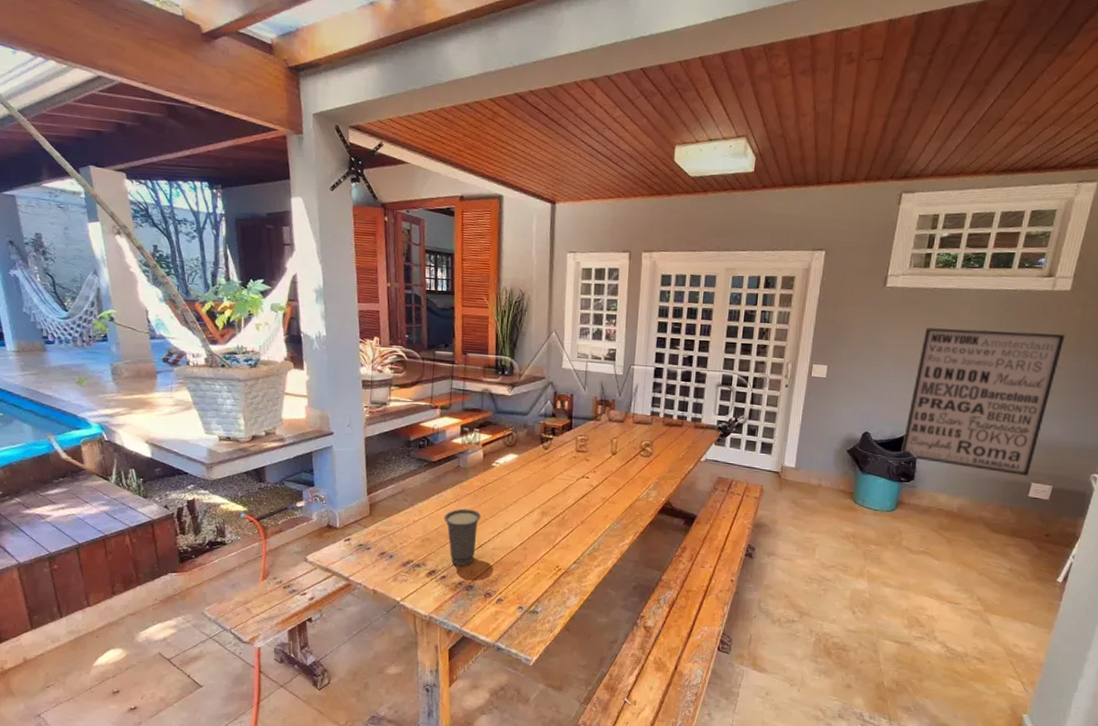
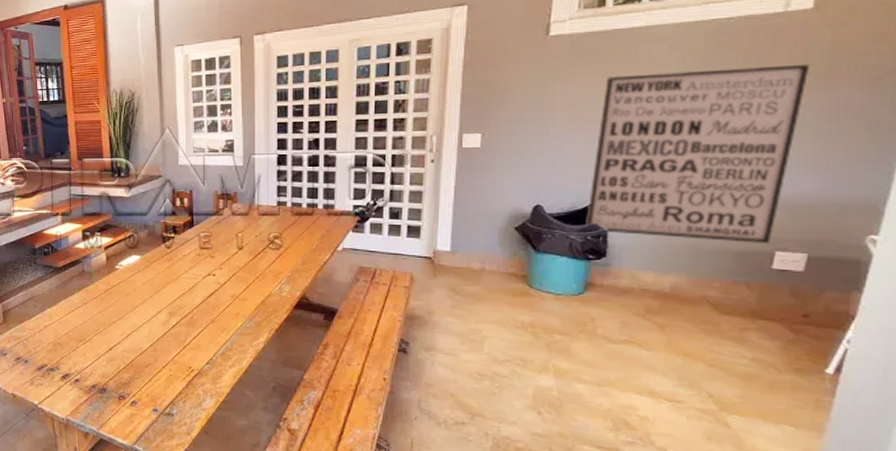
cup: present [443,508,481,566] -> none [73,312,108,369]

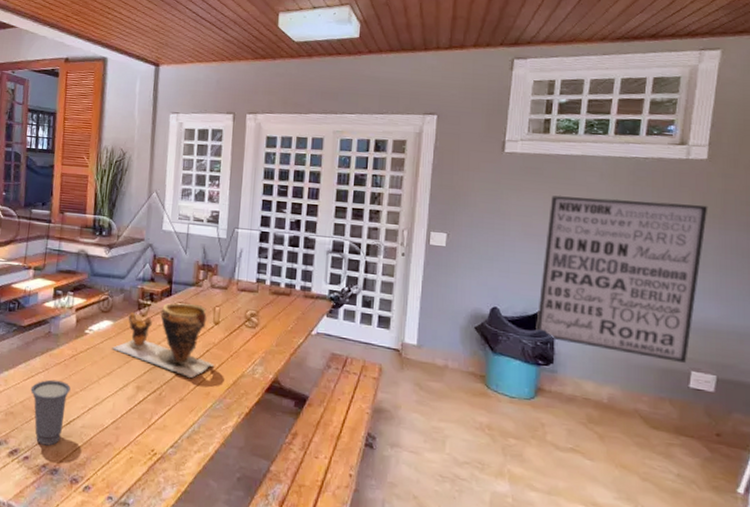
cup: none [73,312,108,369] -> present [30,379,71,446]
clay pot: none [142,232,242,301] -> present [112,303,215,378]

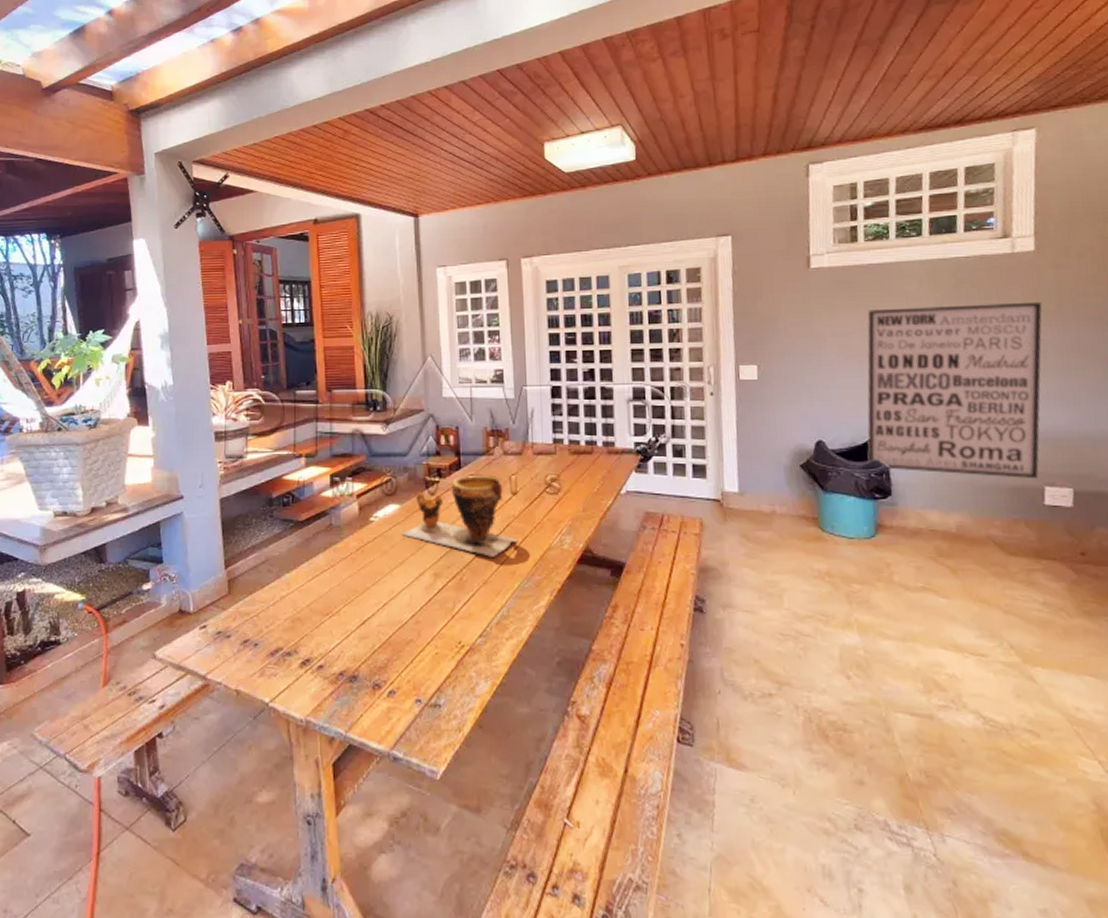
cup: present [30,379,71,446] -> none [316,577,361,651]

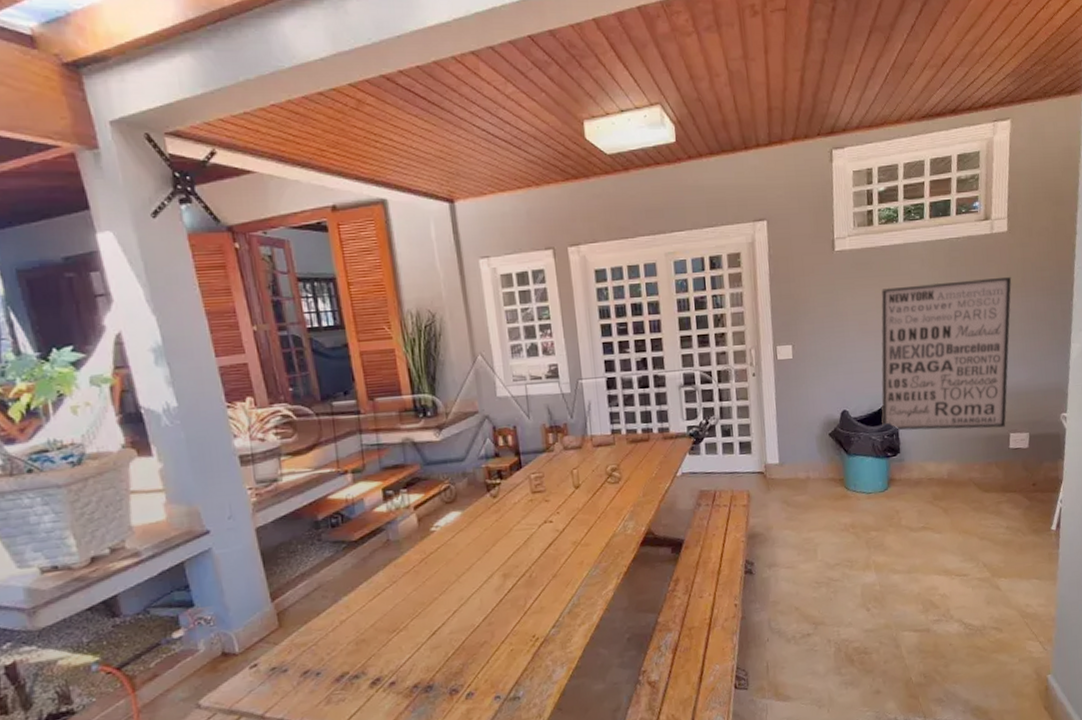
clay pot: present [402,474,518,557] -> none [466,471,583,551]

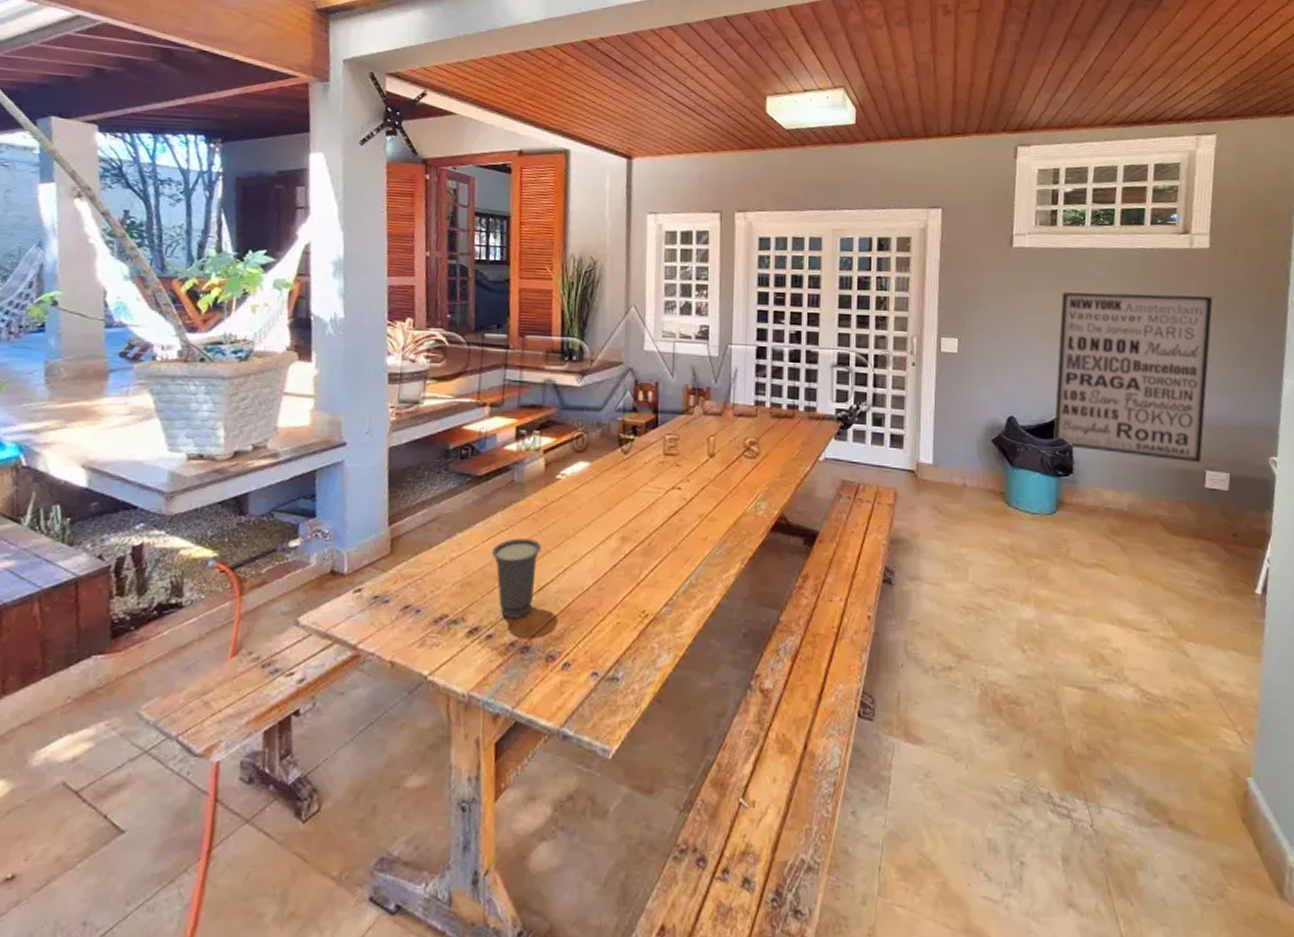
cup: none [379,590,428,665] -> present [491,538,541,619]

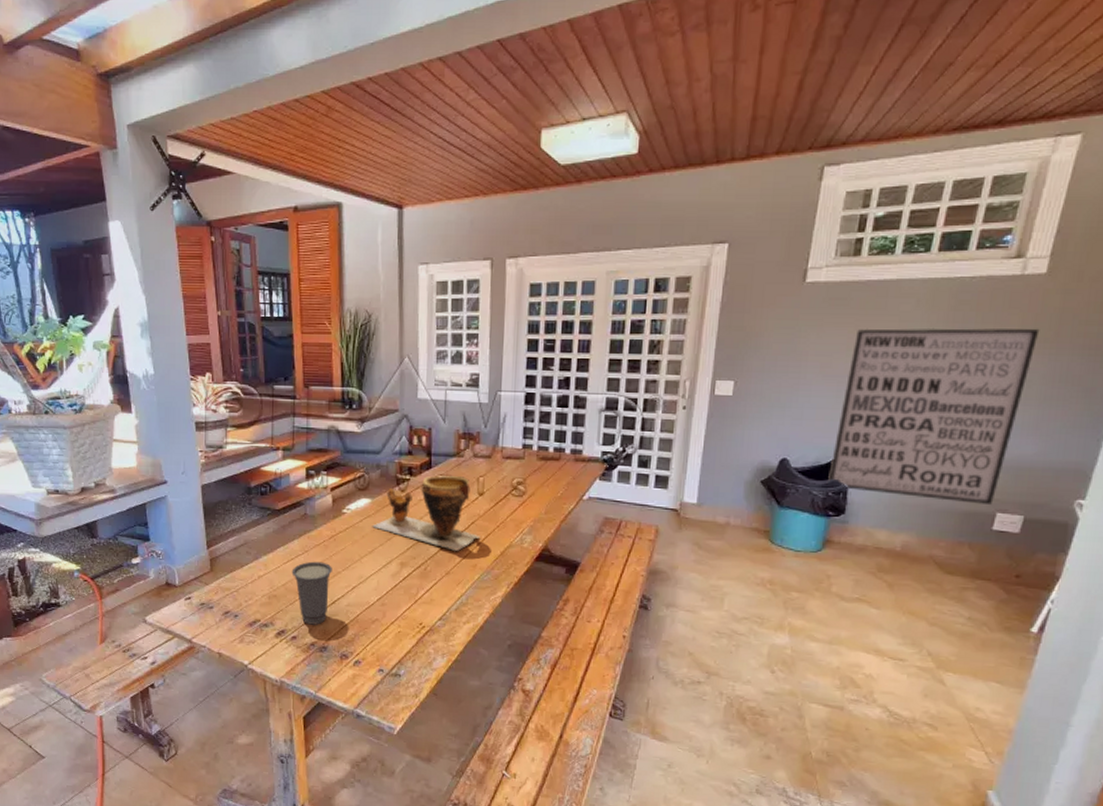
clay pot: none [590,434,712,522] -> present [372,475,481,551]

